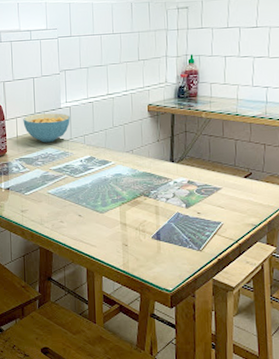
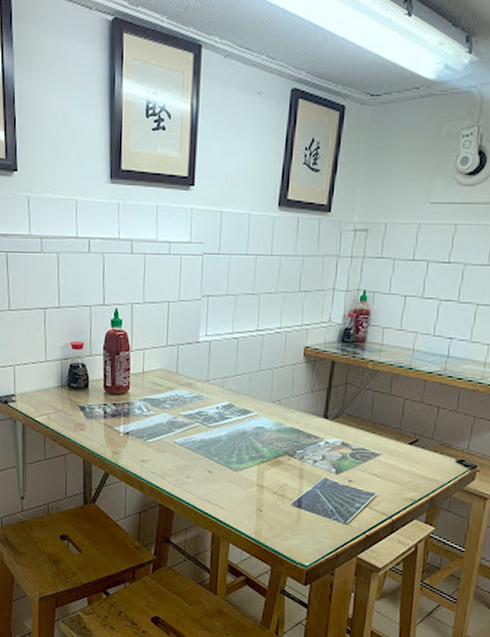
cereal bowl: present [23,113,70,143] -> none [151,346,209,383]

